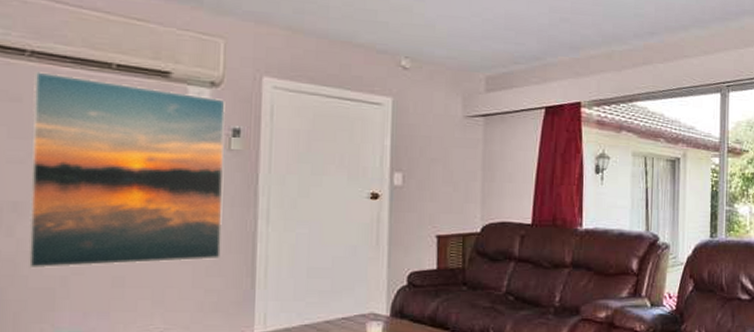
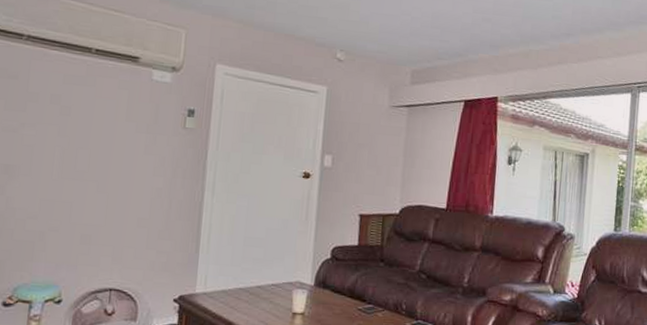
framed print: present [28,71,226,269] -> none [14,53,183,225]

